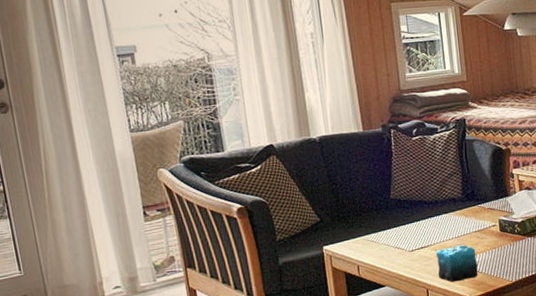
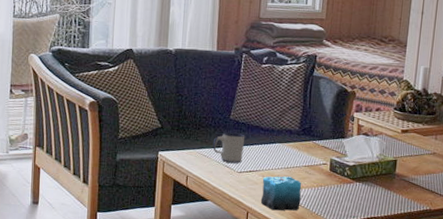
mug: none [378,211,412,244] -> present [212,132,245,163]

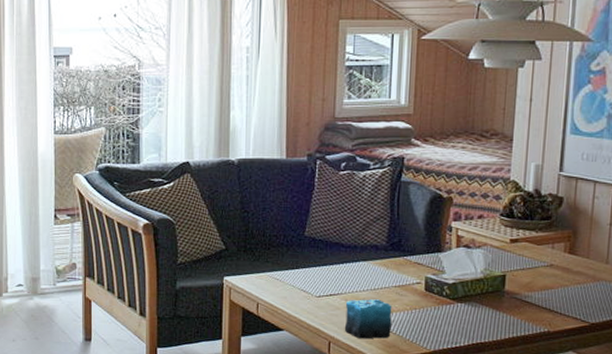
mug: present [212,132,245,163] -> none [285,252,324,286]

